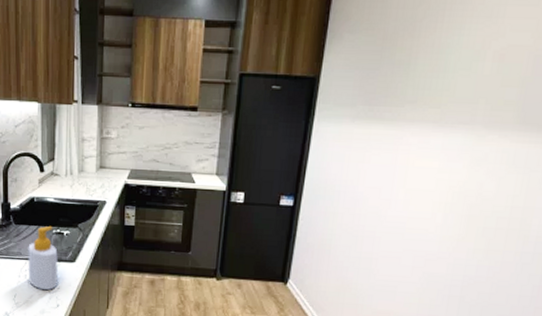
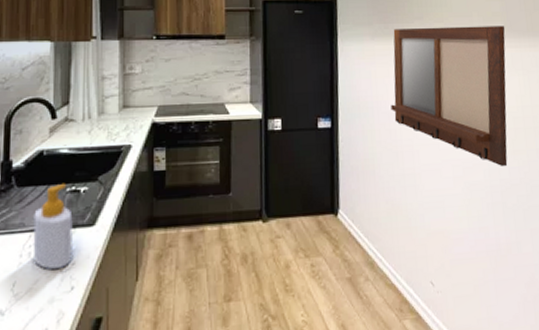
writing board: none [359,112,517,265] -> present [391,26,508,167]

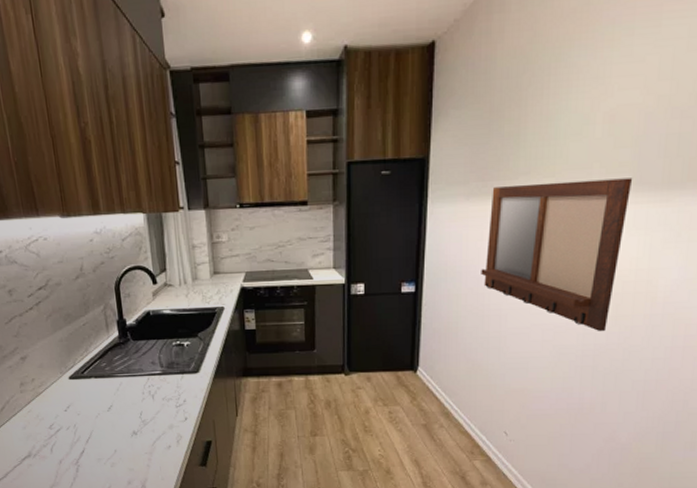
soap bottle: present [33,183,73,269] -> none [149,338,183,404]

